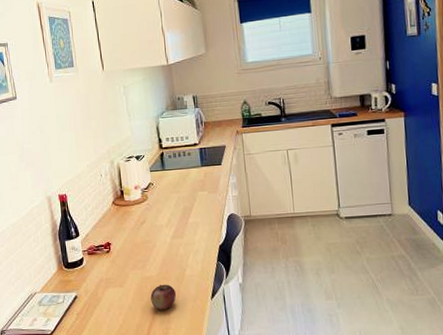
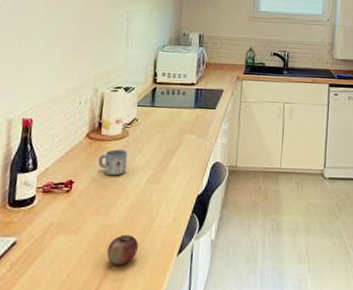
mug: none [127,212,153,236] -> present [98,149,128,176]

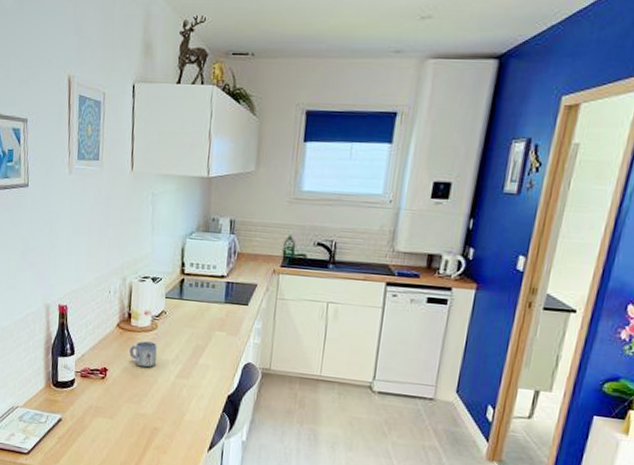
apple: present [107,235,138,265] -> none [141,424,170,453]

